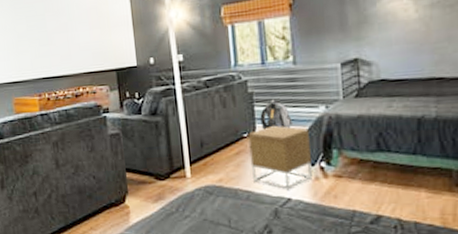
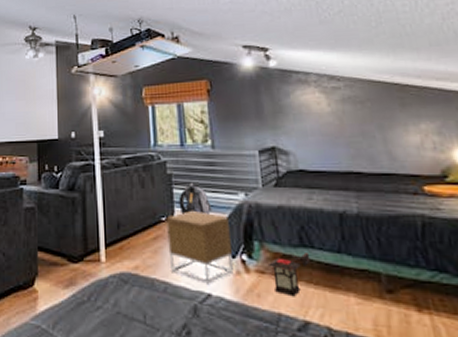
lantern: none [345,156,387,196] -> present [267,253,311,297]

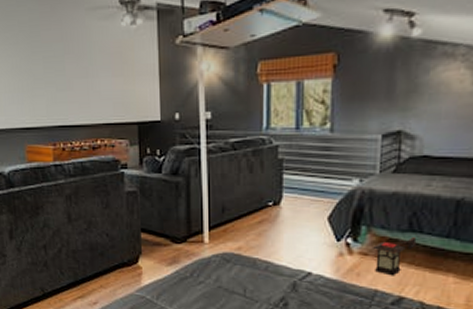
nightstand: present [166,211,233,284] -> none [273,197,338,264]
backpack: present [178,182,214,215] -> none [288,167,324,200]

